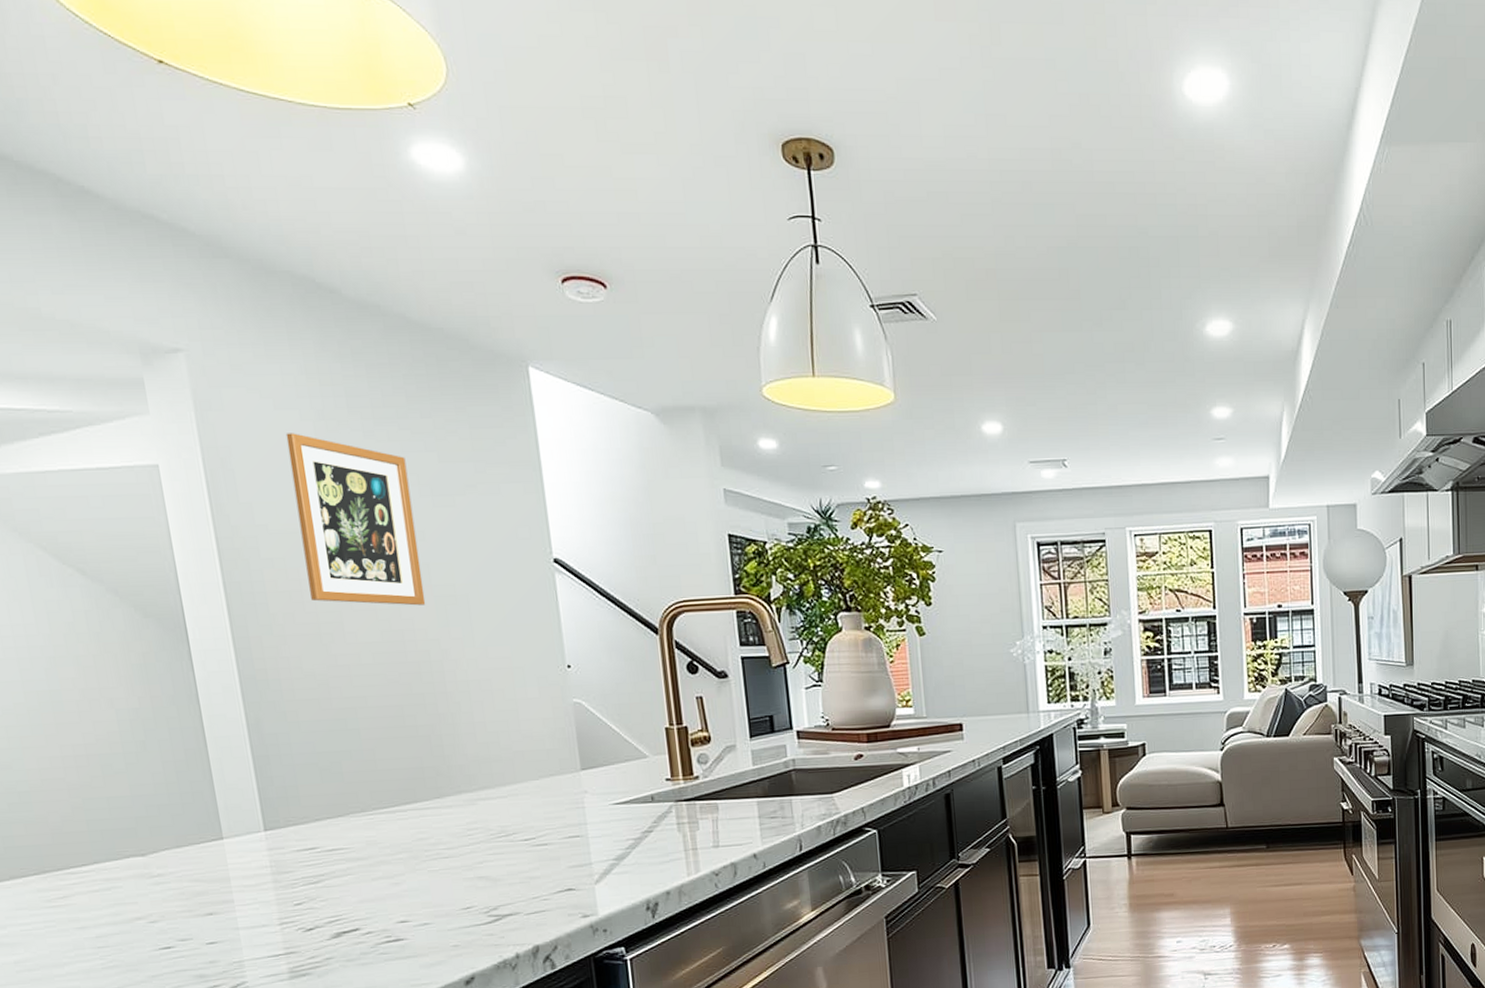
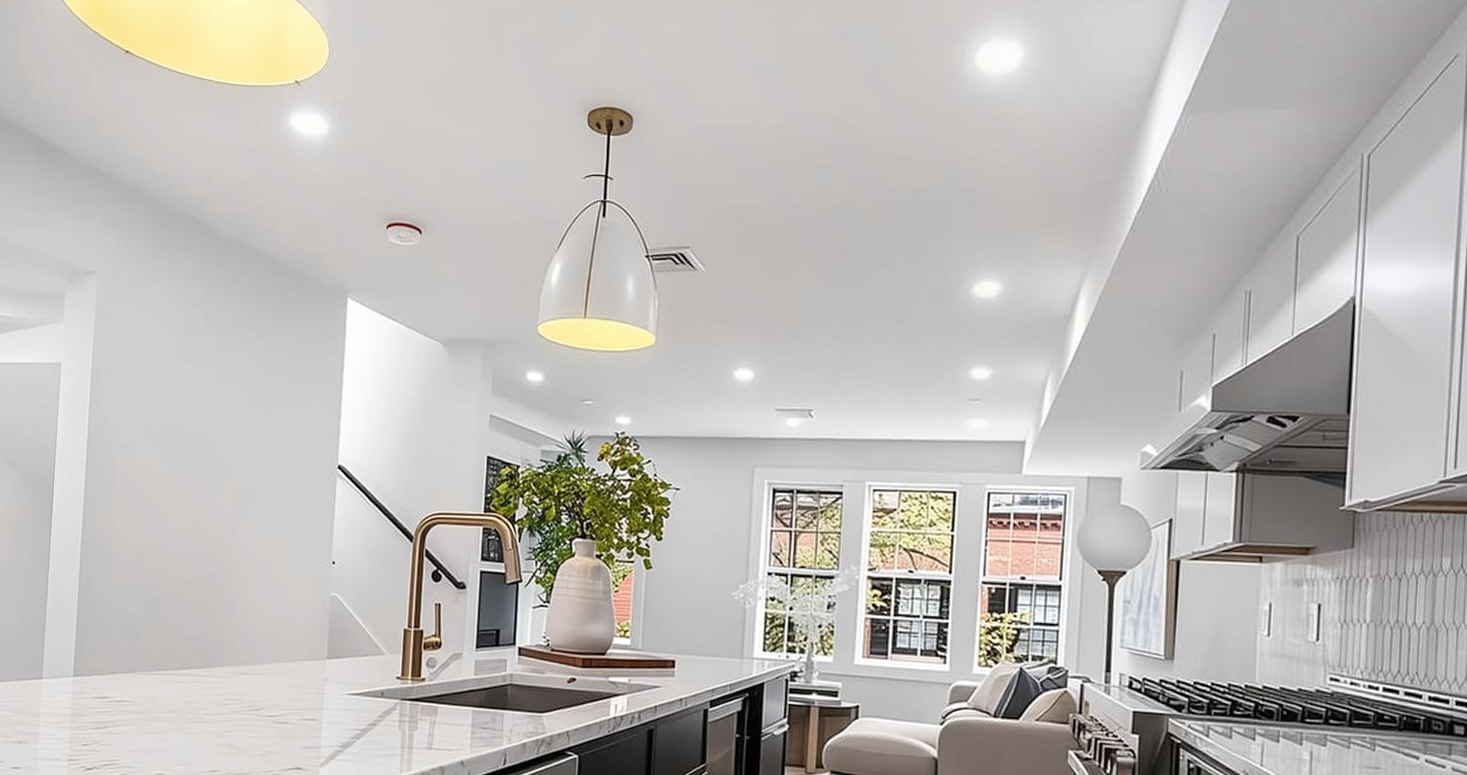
wall art: present [285,433,426,606] -> none [146,343,239,496]

